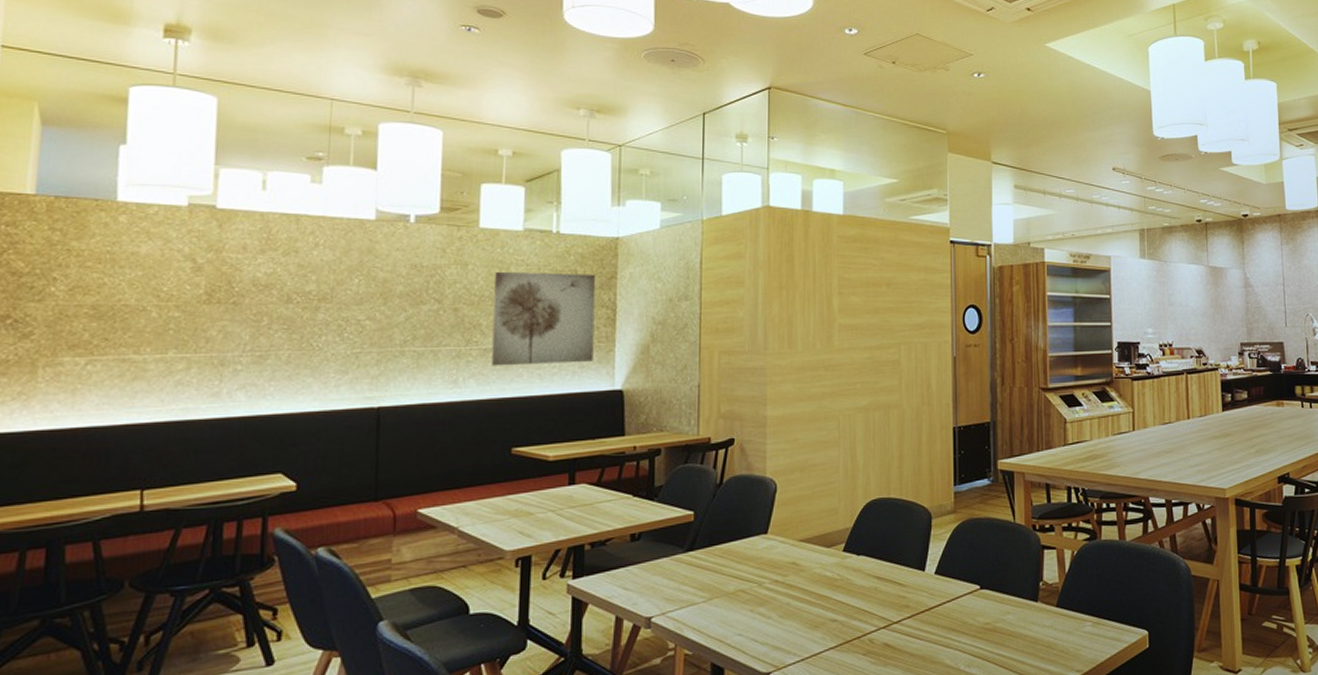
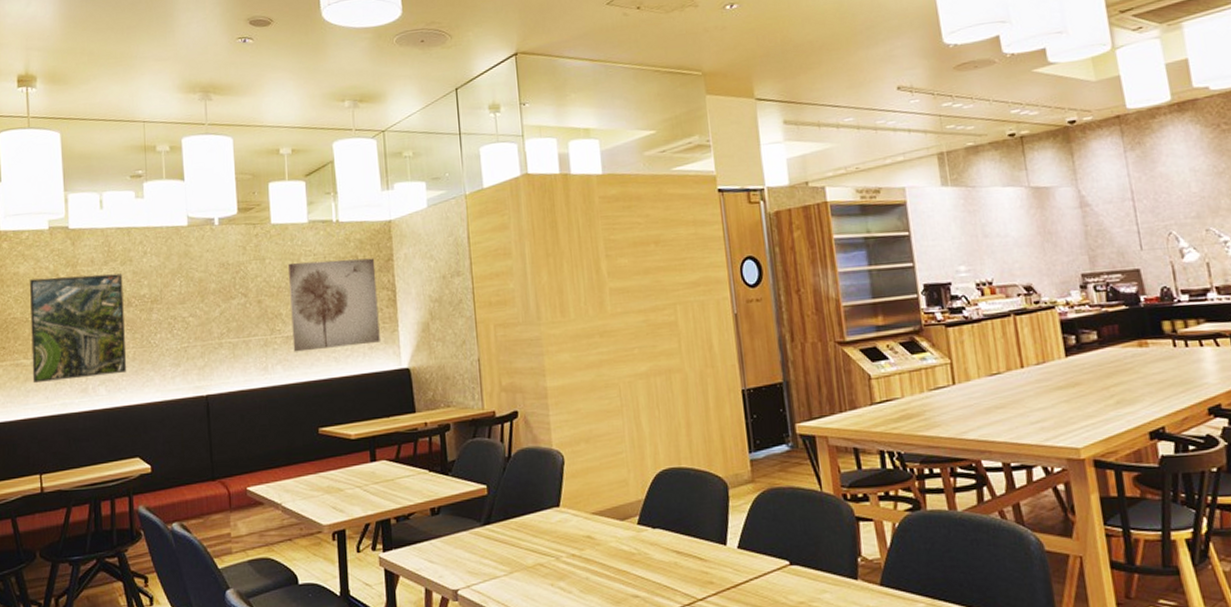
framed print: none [143,262,284,382] -> present [30,273,127,383]

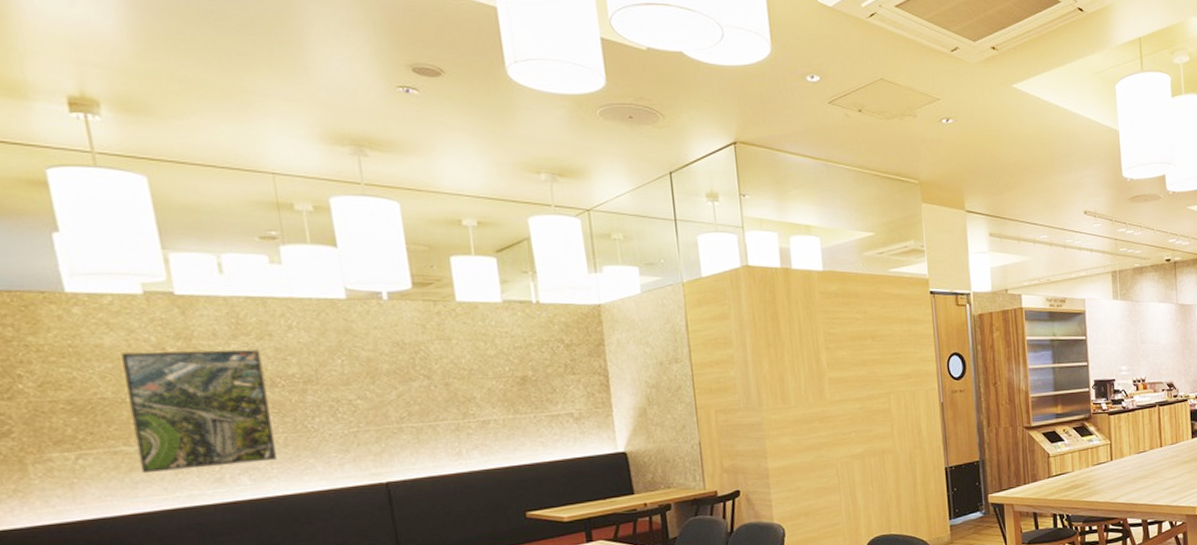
wall art: present [288,258,380,352] -> none [480,342,593,437]

